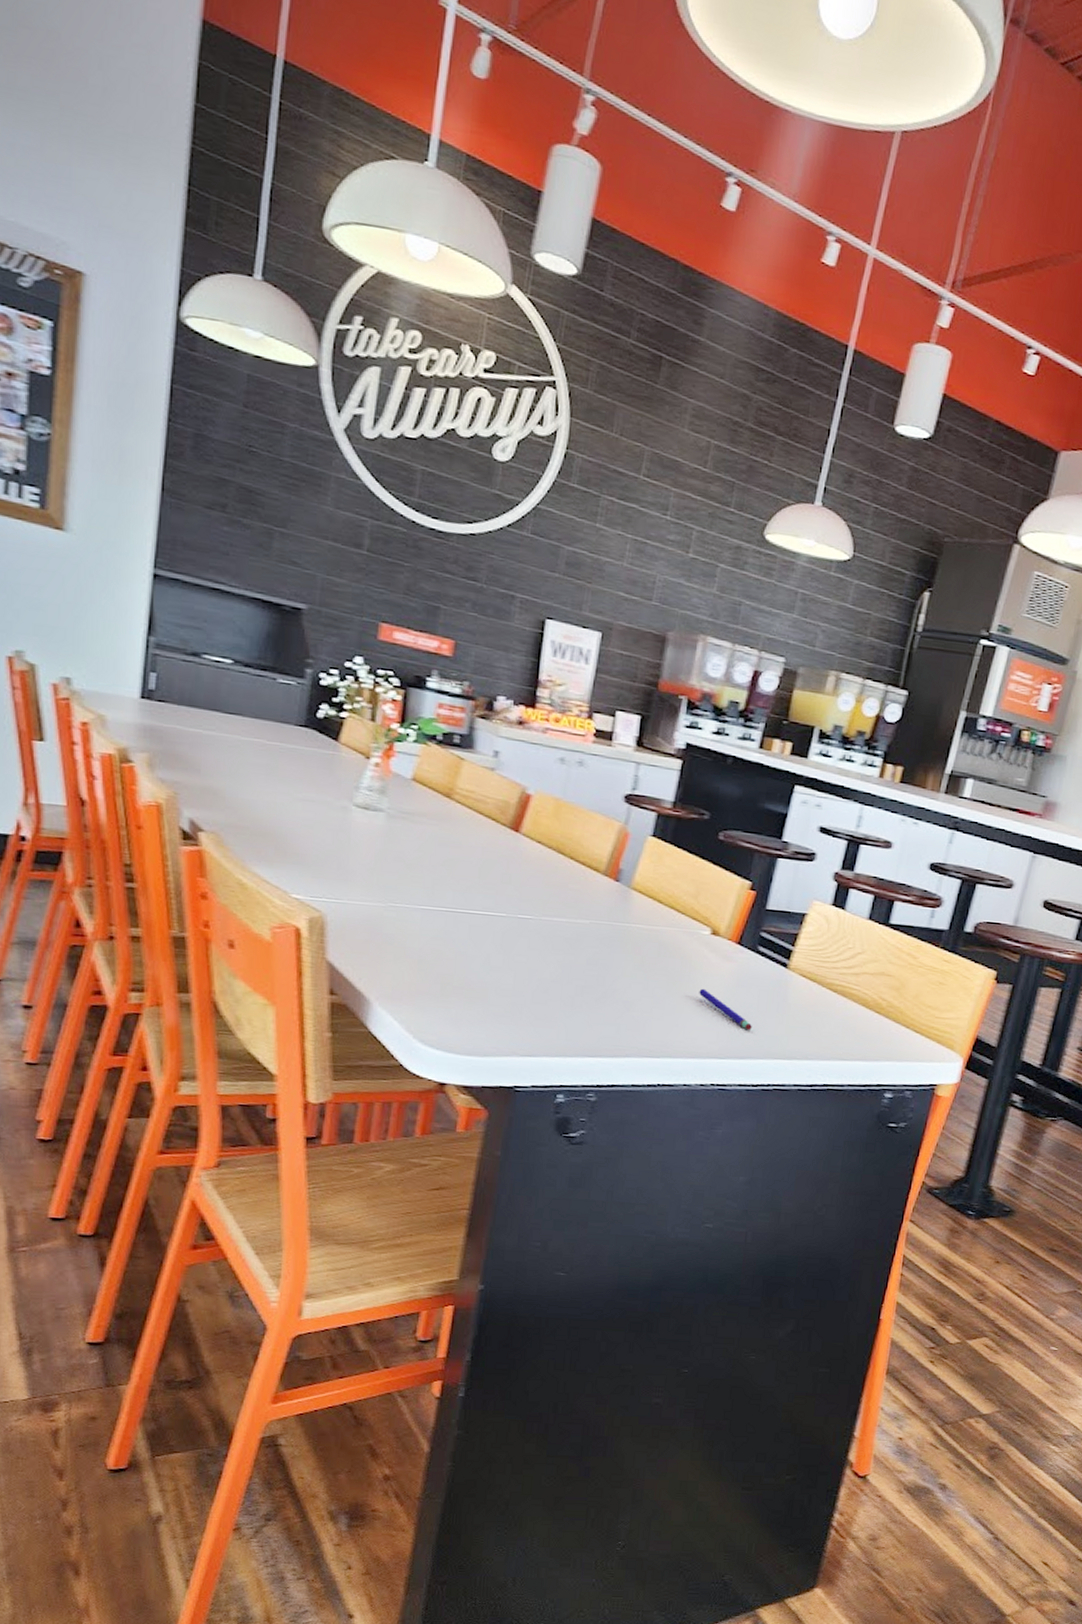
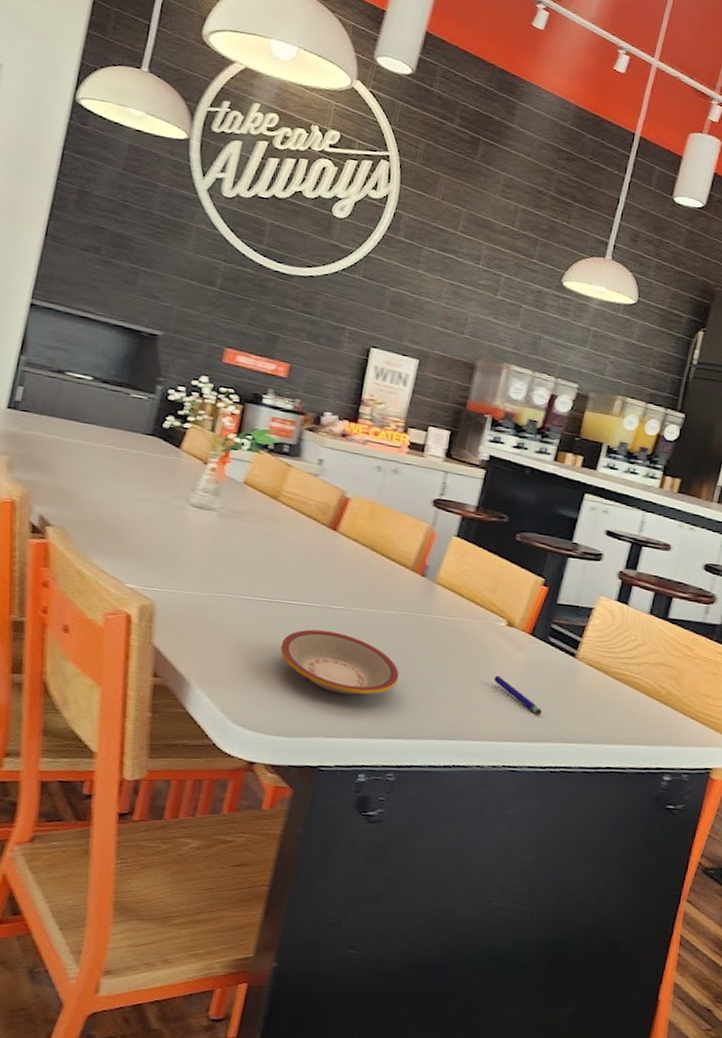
plate: none [465,941,596,1011] -> present [280,629,399,695]

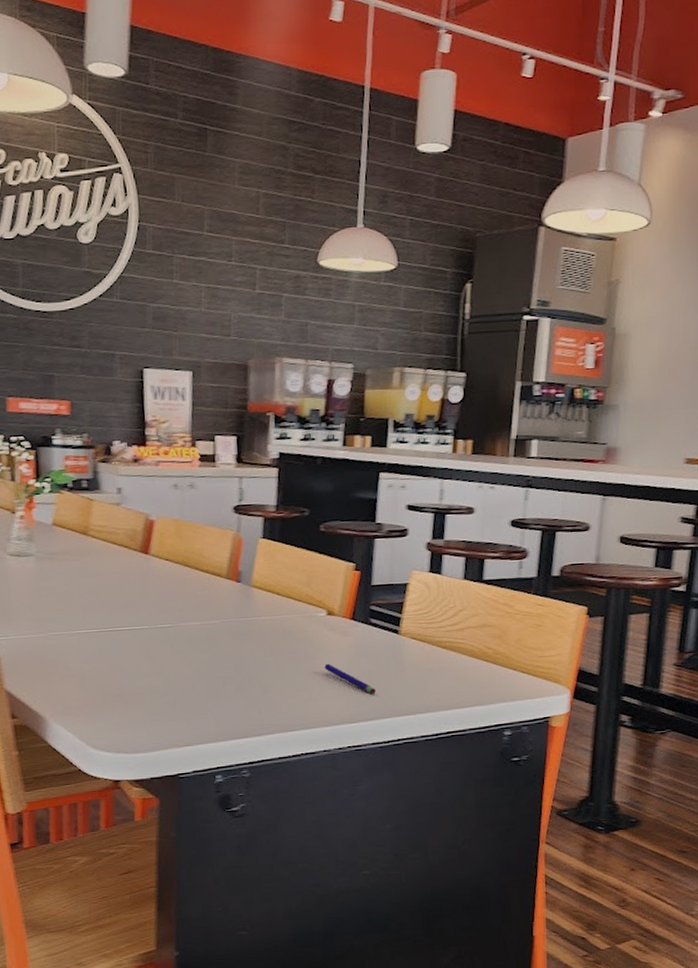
plate: present [280,629,399,695] -> none [120,649,235,706]

